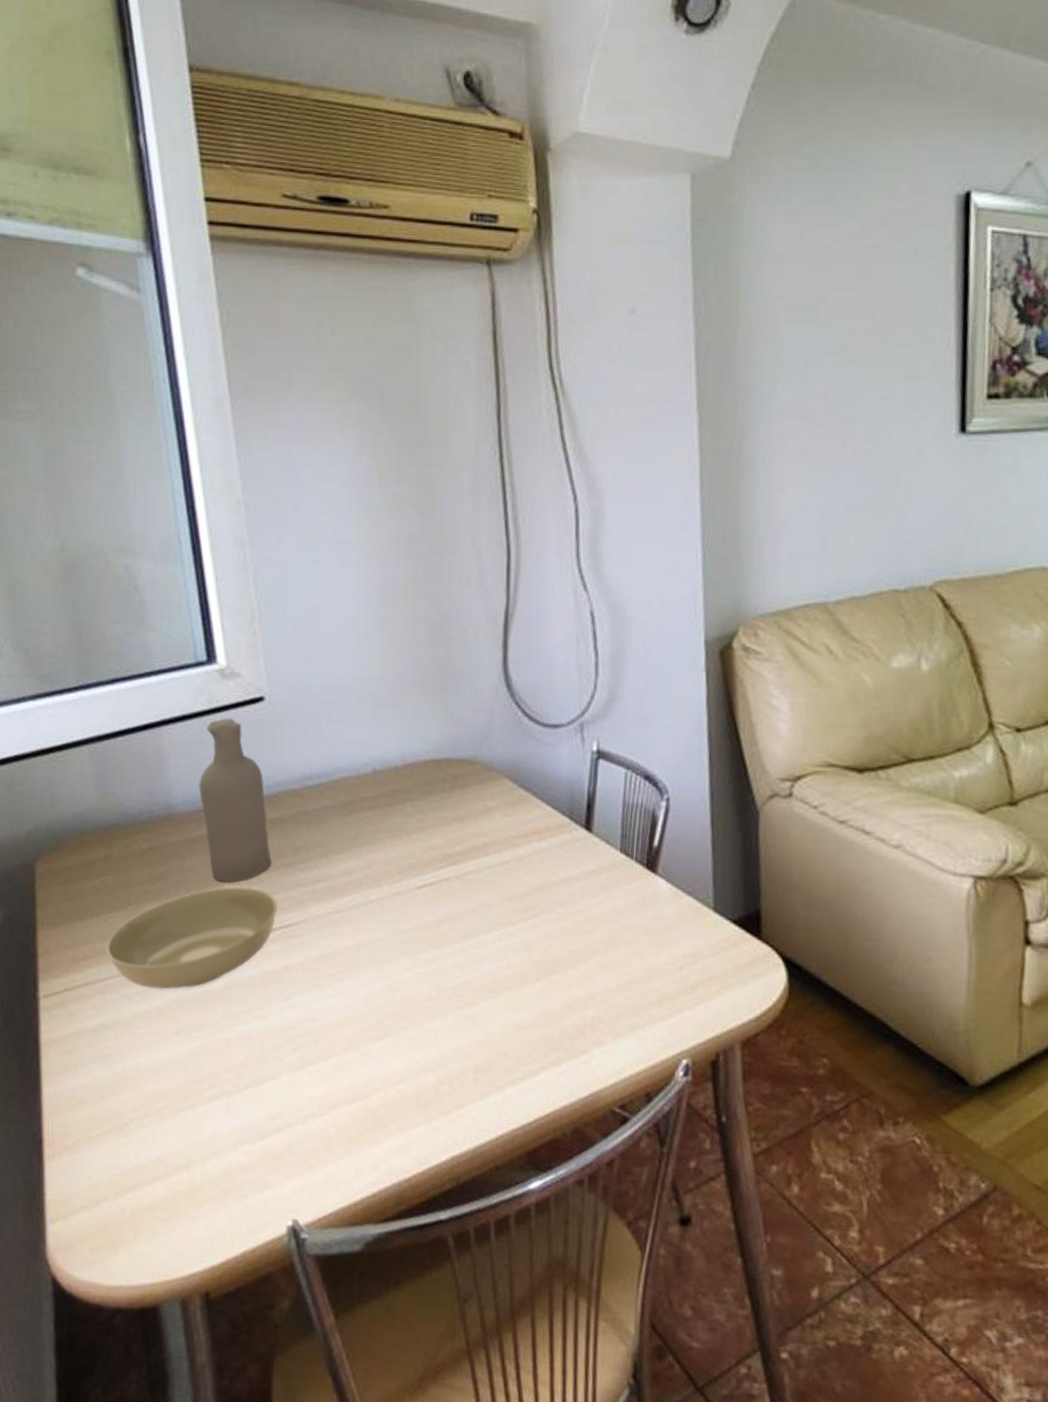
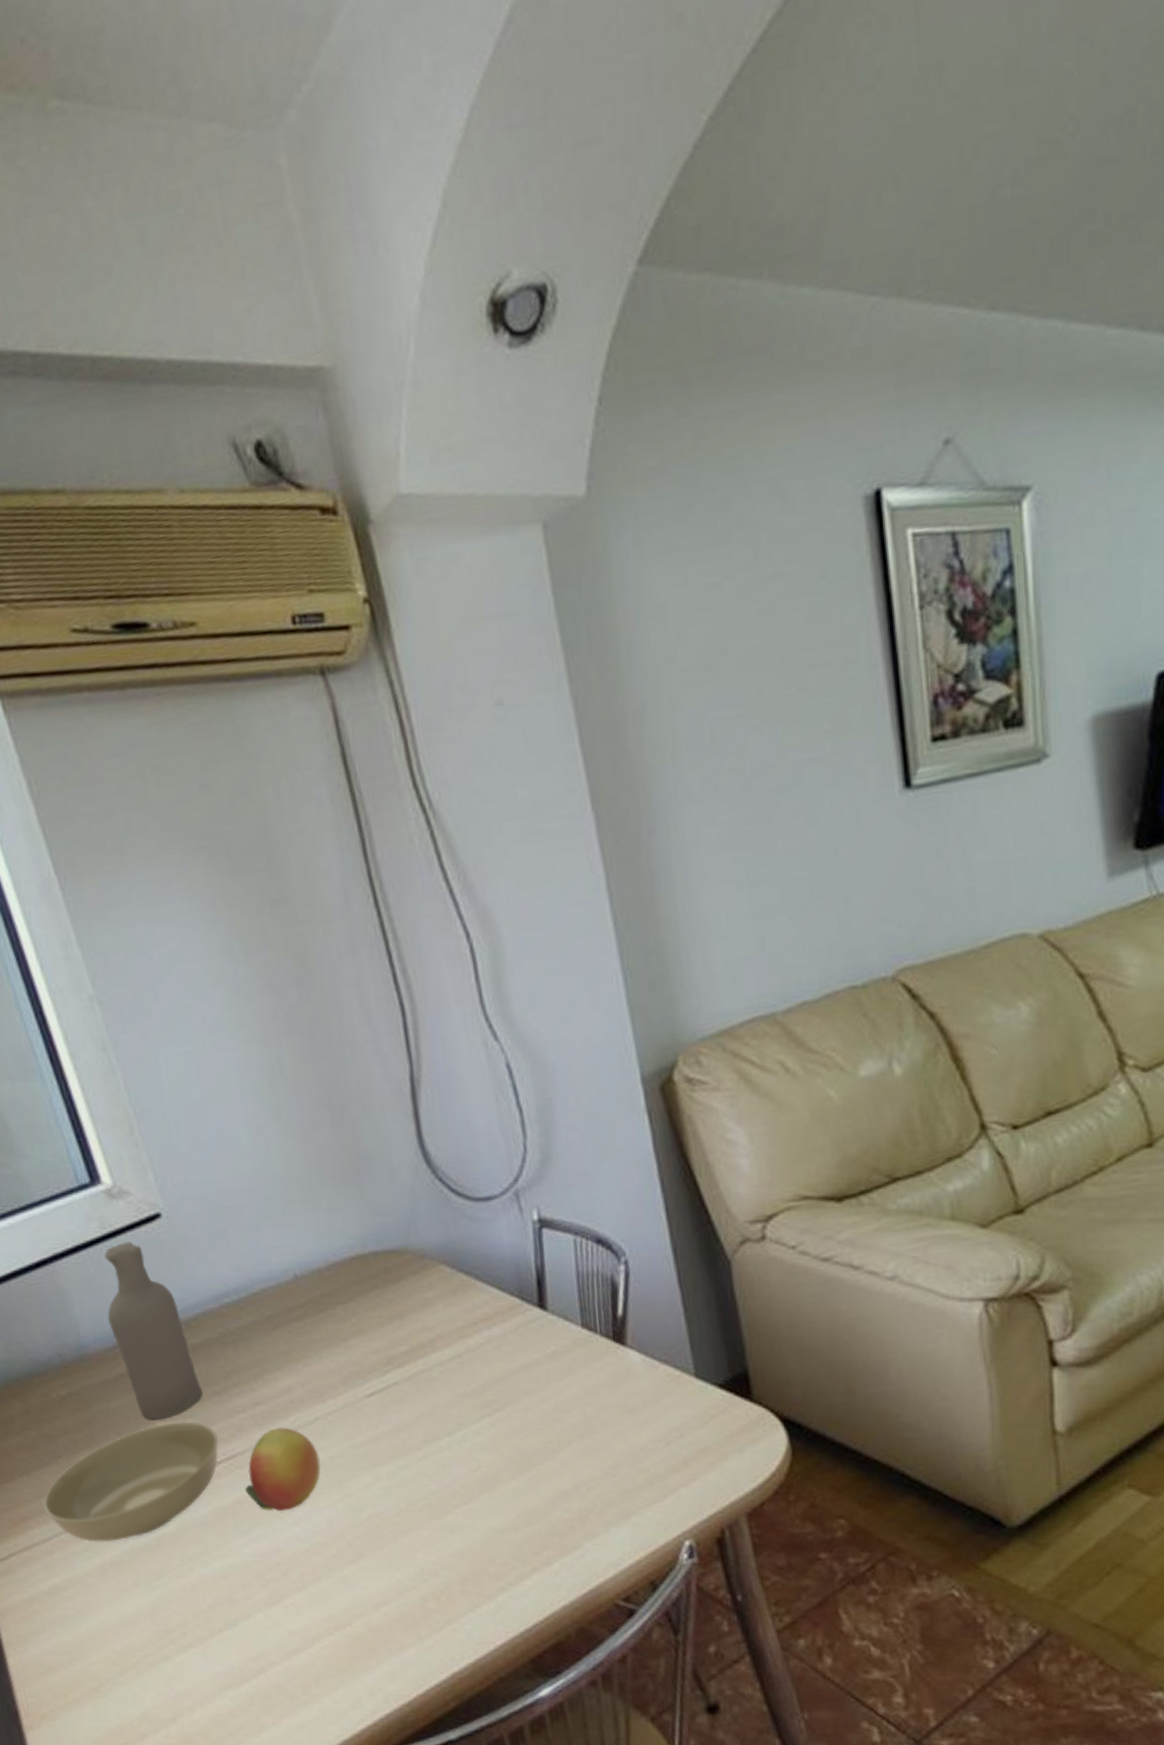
fruit: none [294,904,366,983] -> present [245,1427,321,1511]

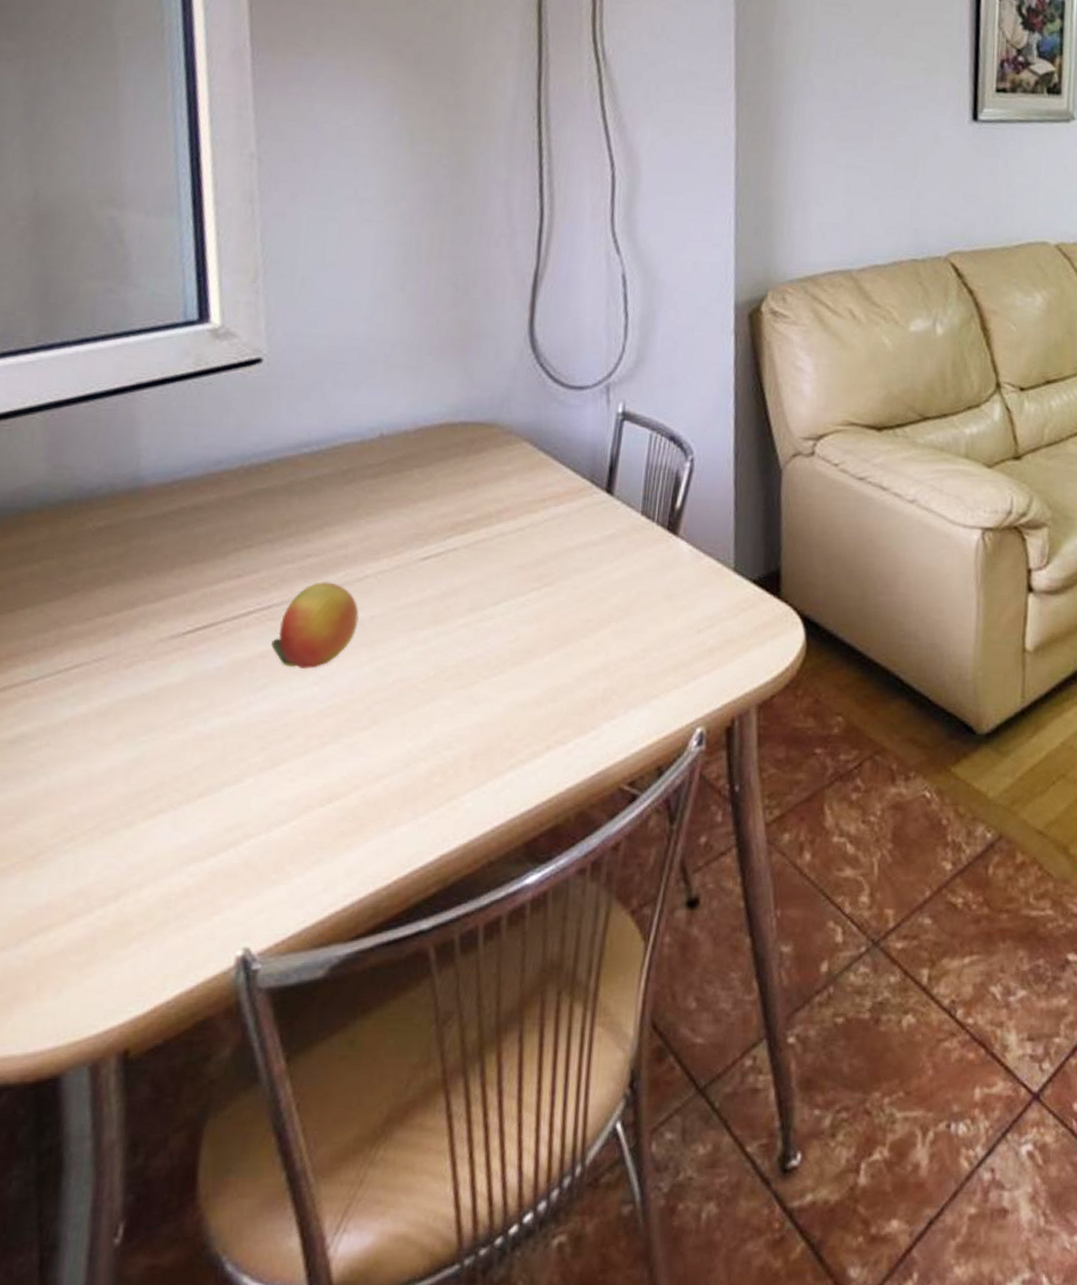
bowl: present [42,1421,219,1542] -> none [36,566,257,688]
vase: present [104,1241,202,1420] -> none [175,381,255,561]

